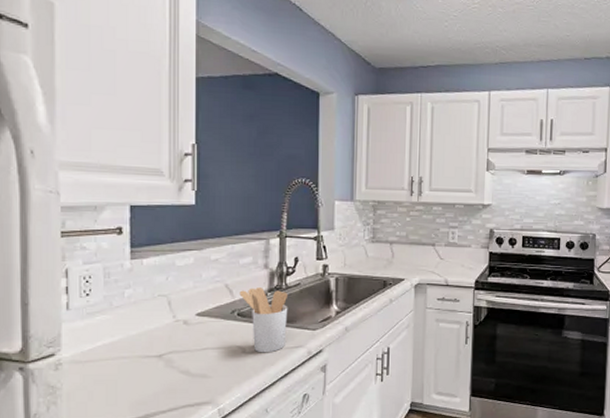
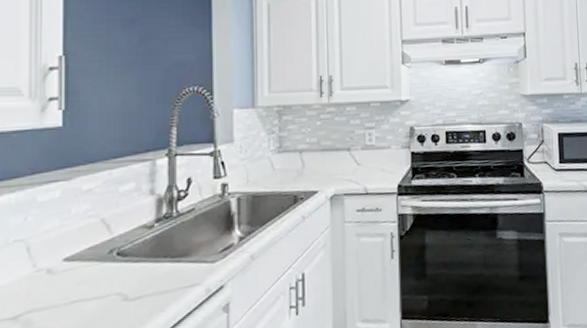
utensil holder: present [239,288,288,353] -> none [119,218,181,299]

